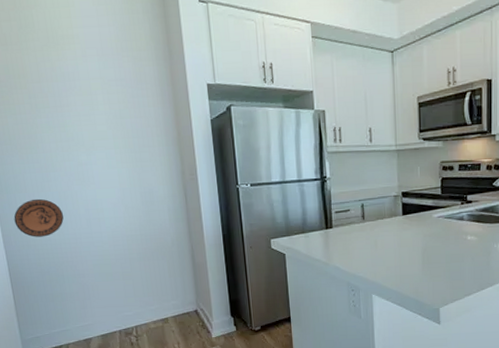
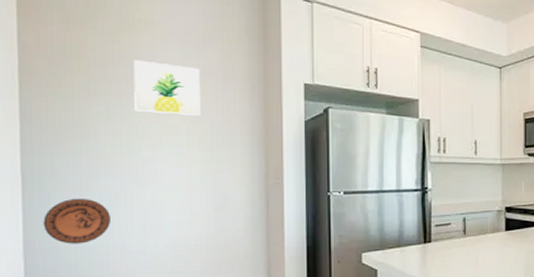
wall art: none [62,74,123,123] -> present [133,60,201,116]

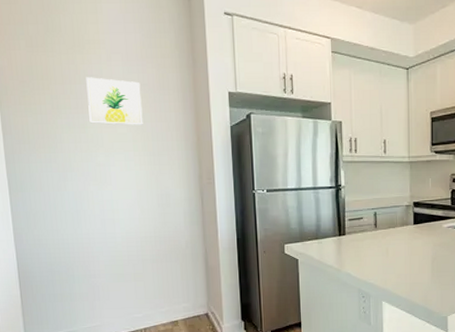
decorative plate: present [43,198,110,244] -> none [27,198,78,236]

